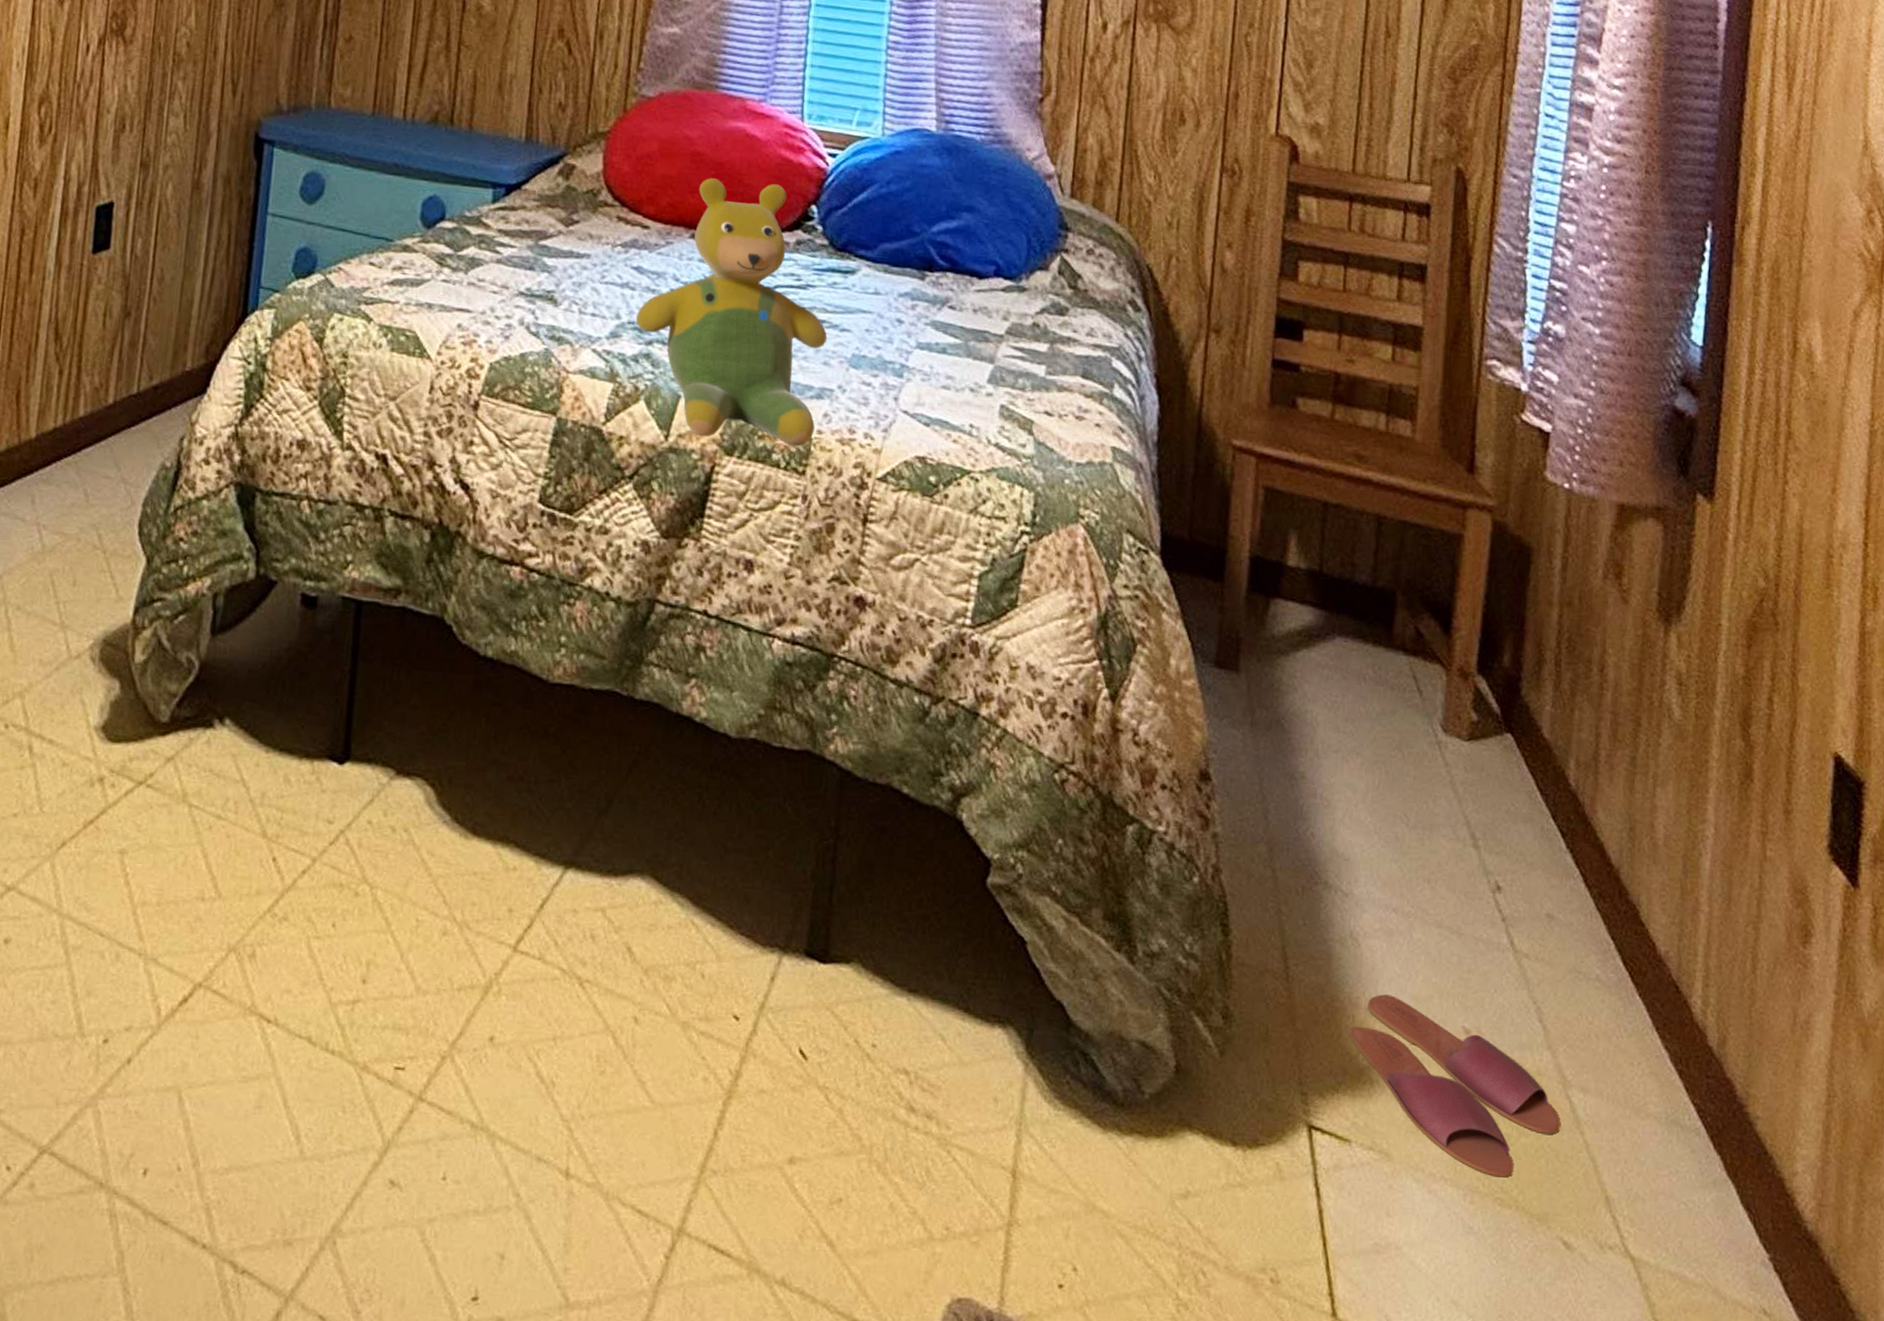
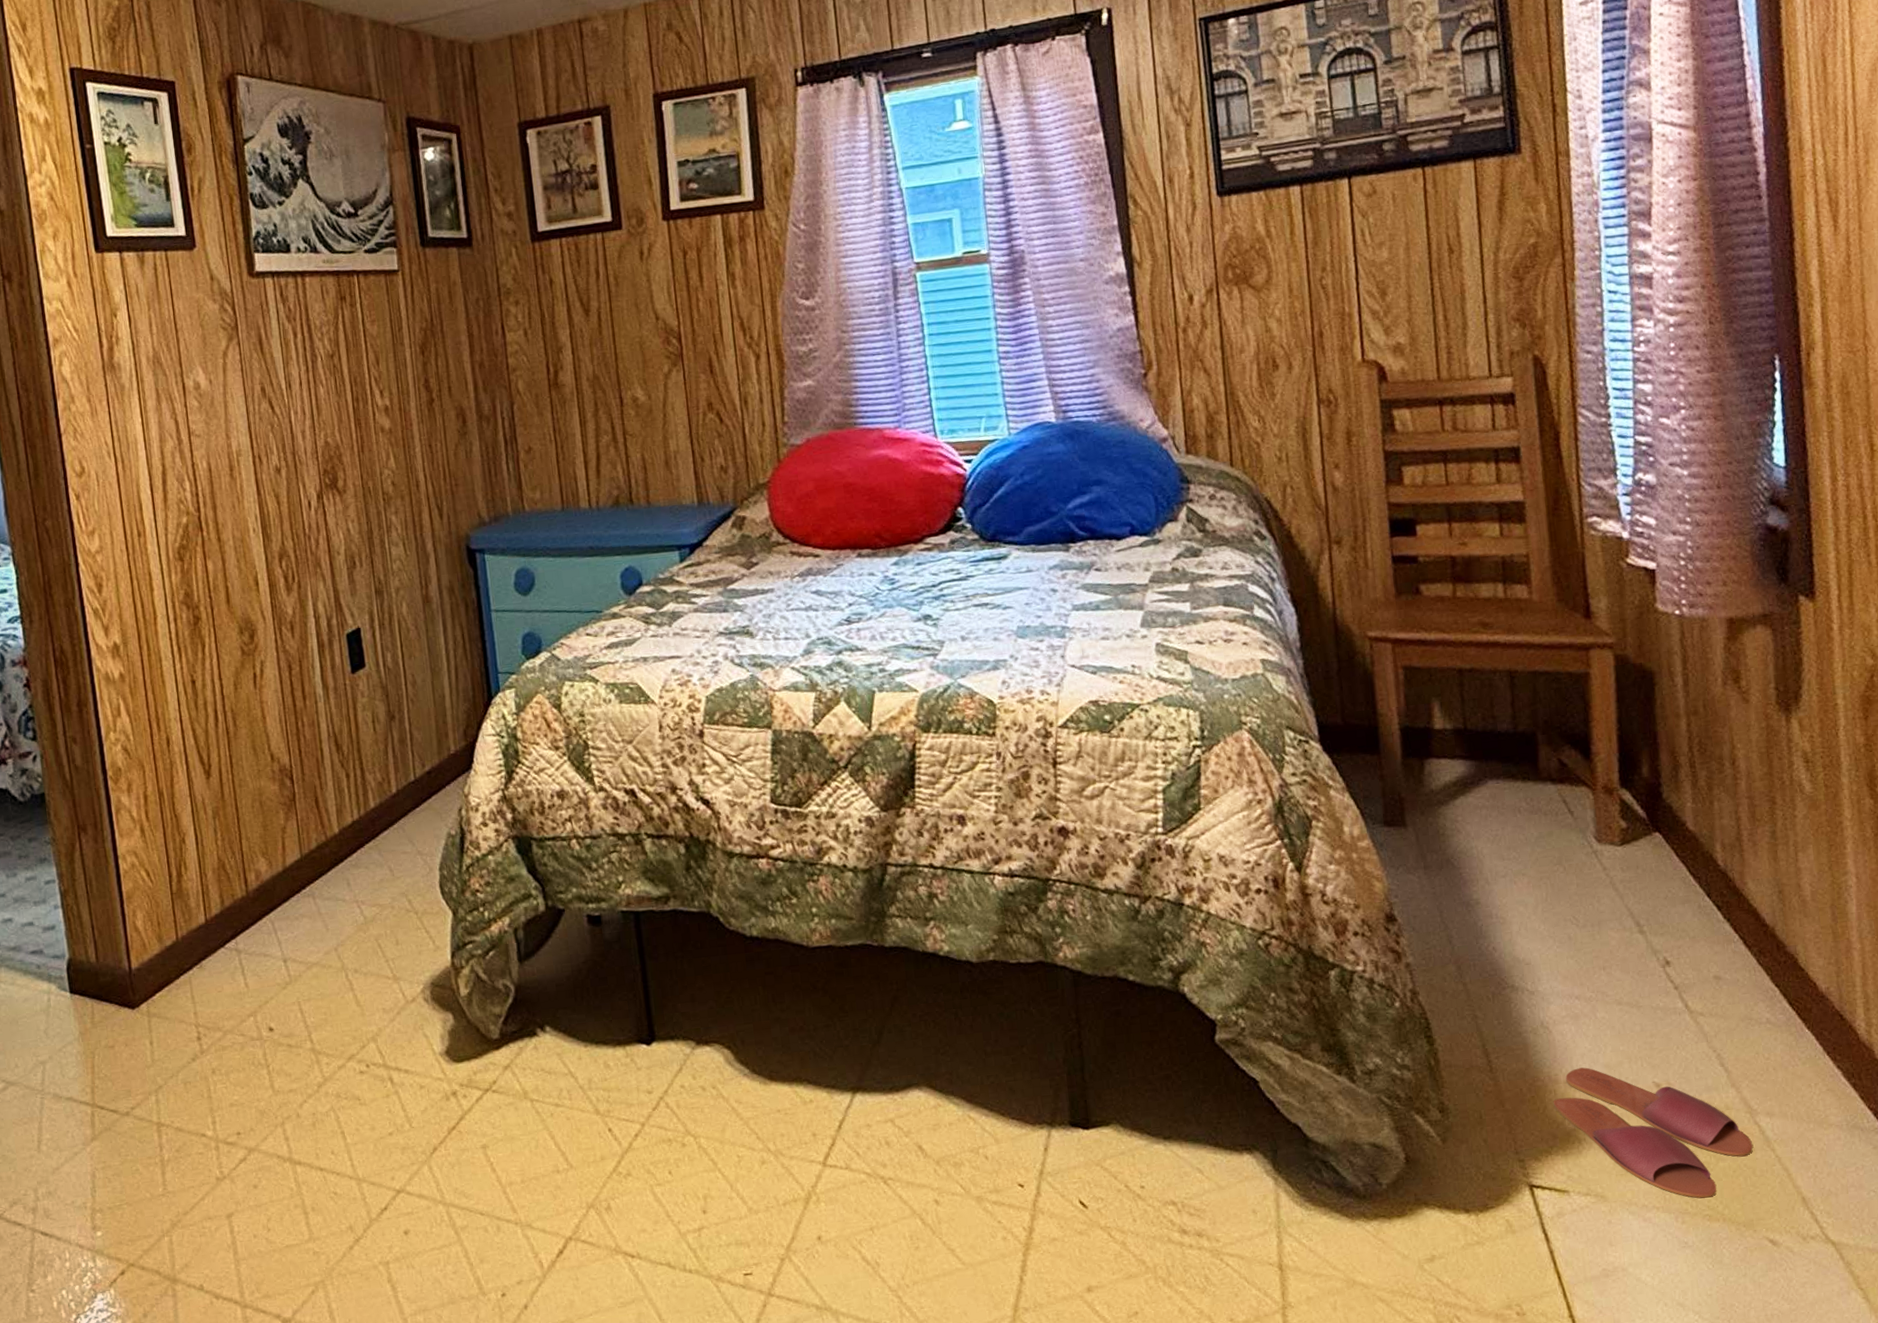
teddy bear: present [635,178,828,447] -> none [823,496,997,722]

